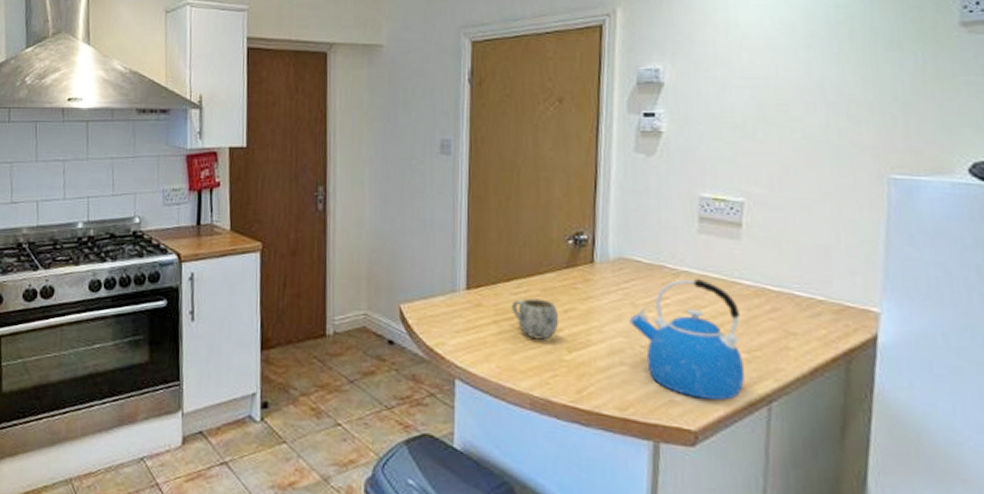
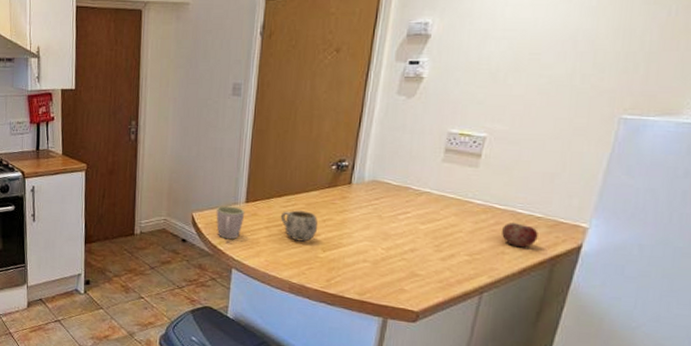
mug: none [430,294,467,340] -> present [216,205,245,240]
kettle: present [629,279,745,400] -> none [375,198,468,290]
apple: none [781,308,825,341] -> present [502,223,538,248]

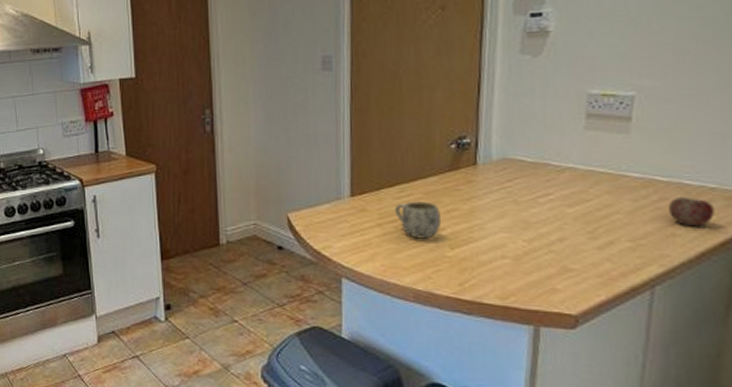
mug: present [216,205,245,240] -> none [316,202,351,243]

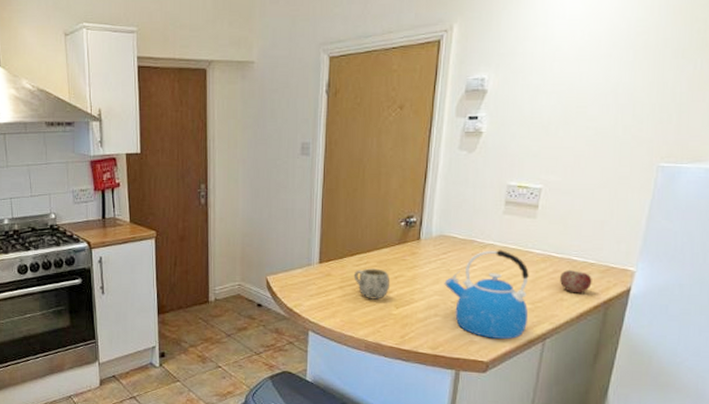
kettle: none [512,174,629,286] -> present [444,250,529,339]

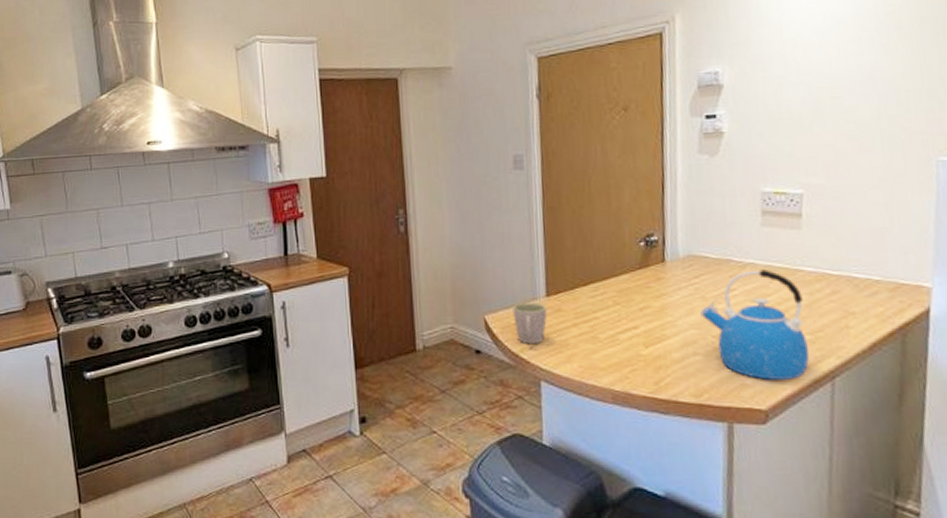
mug: none [290,267,319,302] -> present [512,302,548,345]
mug: present [353,268,391,300] -> none [589,299,635,338]
apple: present [560,270,592,294] -> none [841,290,881,318]

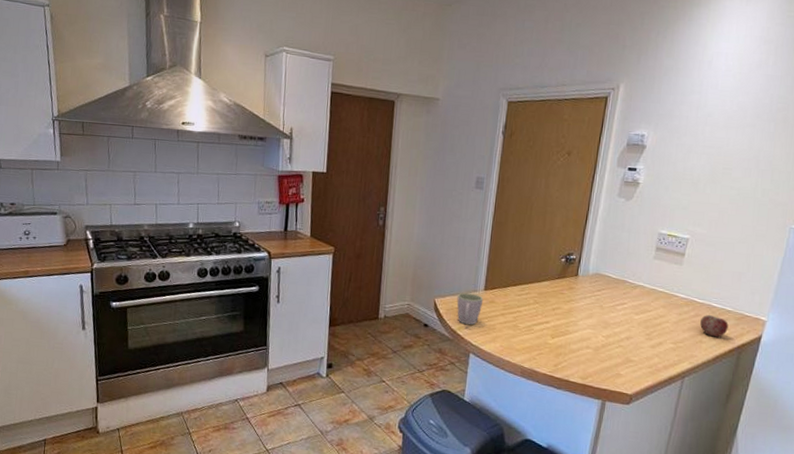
kettle: present [700,269,810,380] -> none [597,291,673,375]
apple: none [841,290,881,318] -> present [700,315,729,337]

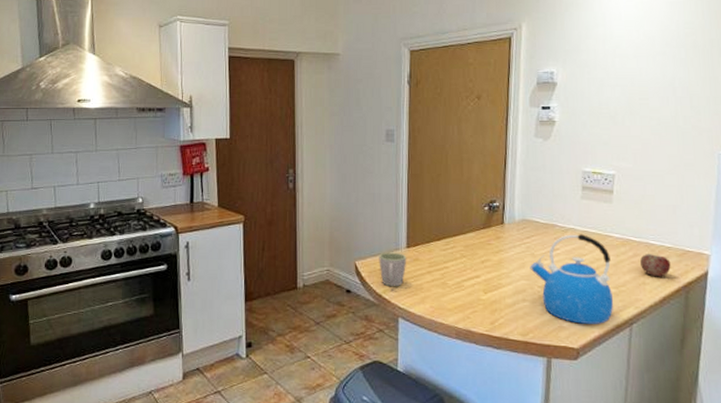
kettle: none [597,291,673,375] -> present [530,234,614,324]

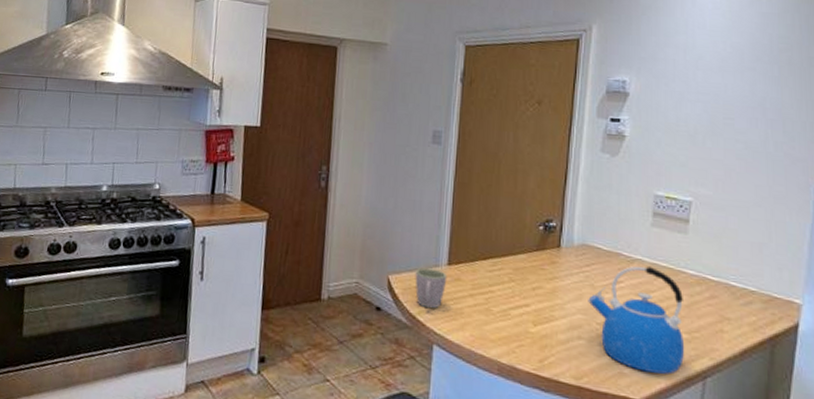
apple: present [640,254,671,277] -> none [718,296,754,326]

